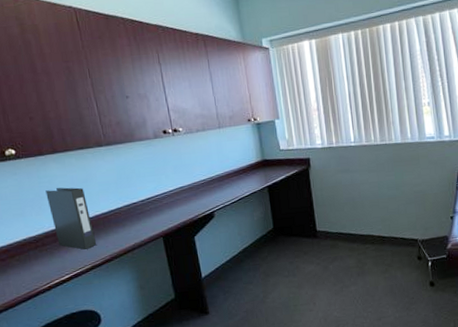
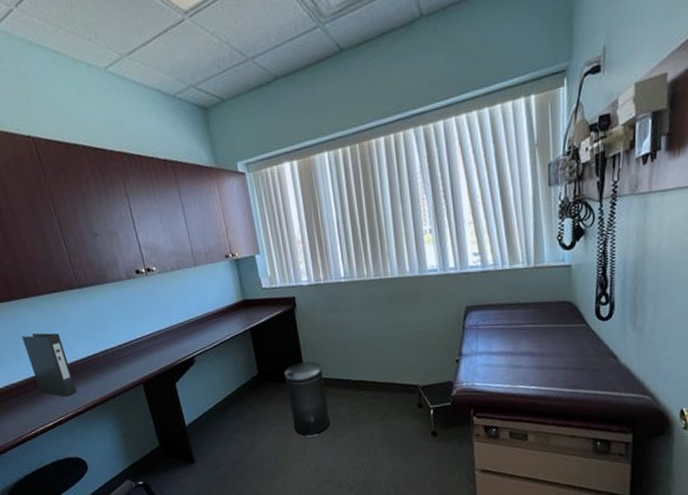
pedal bin: none [297,217,339,289] -> present [284,361,330,438]

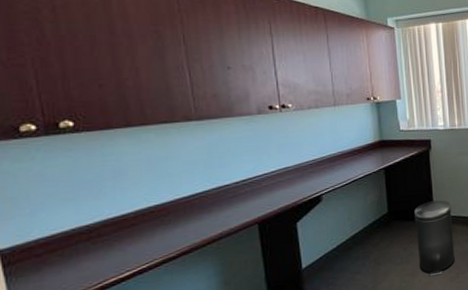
binder: present [22,333,78,397] -> none [110,166,173,240]

